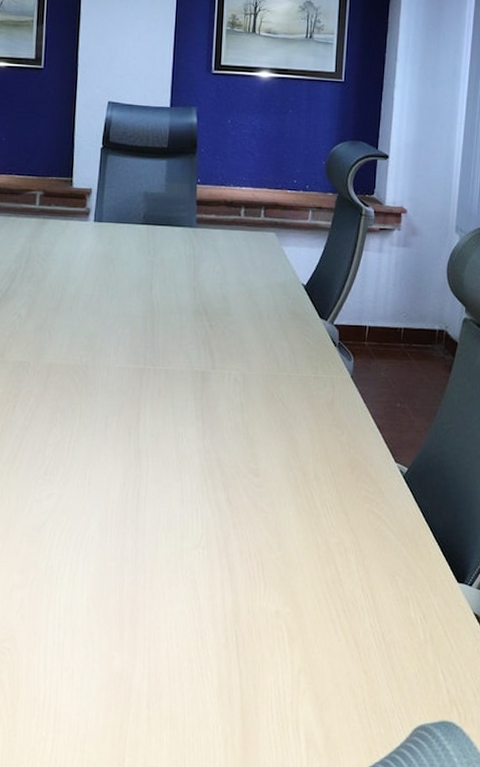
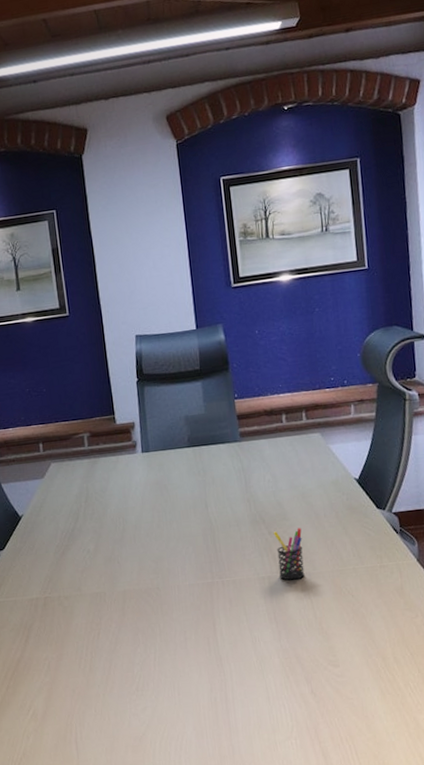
pen holder: none [214,325,243,379] -> present [273,527,305,581]

